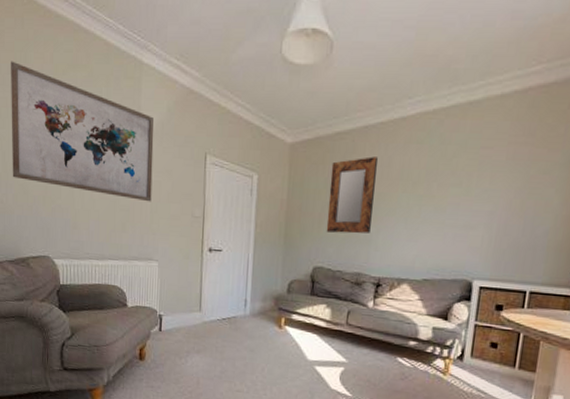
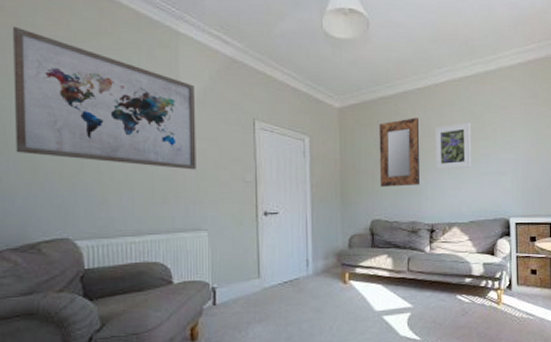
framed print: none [390,164,439,219] -> present [434,122,471,170]

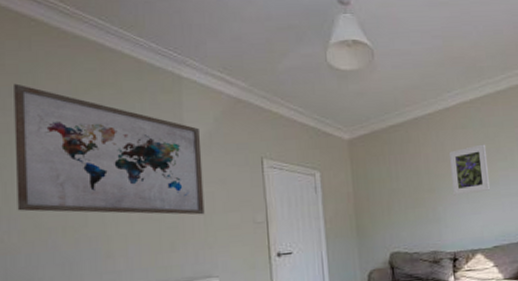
home mirror: present [379,118,420,187] -> none [391,143,438,217]

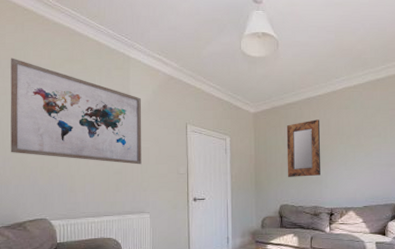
home mirror: none [391,143,438,217] -> present [286,119,321,177]
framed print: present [449,144,490,196] -> none [333,122,364,163]

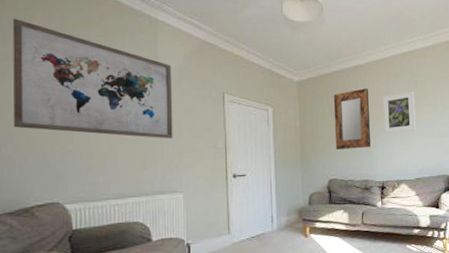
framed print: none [333,122,364,163] -> present [383,91,415,134]

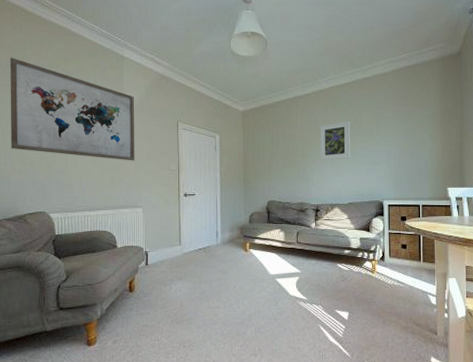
home mirror: present [333,88,371,150] -> none [274,118,308,174]

